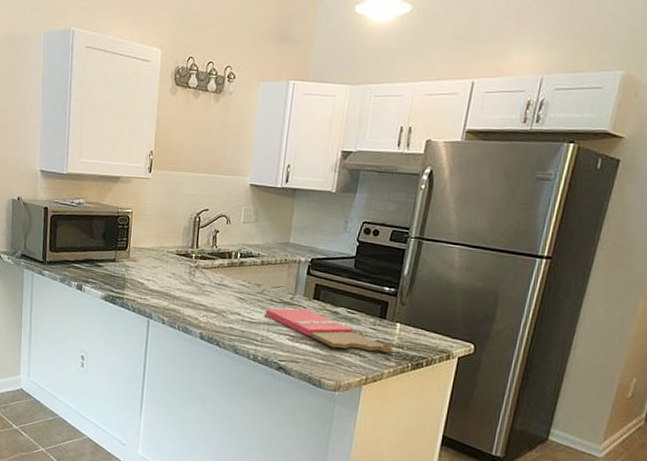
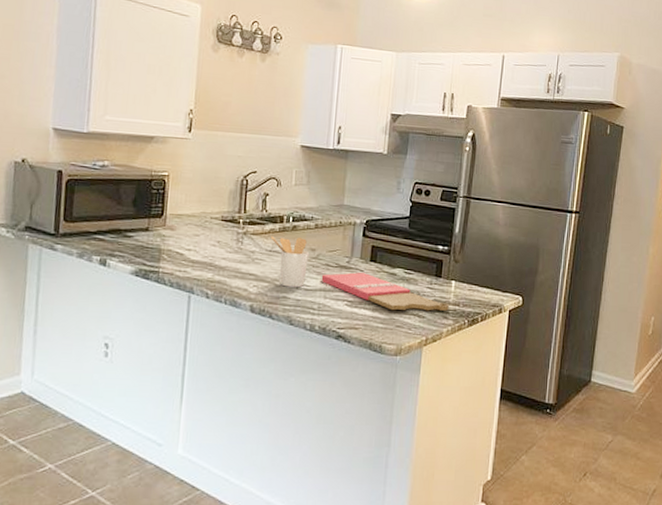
utensil holder: none [220,271,255,320] -> present [271,236,310,288]

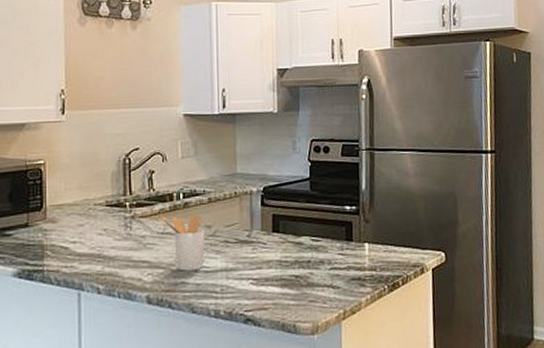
cutting board: present [321,272,449,311] -> none [221,246,365,284]

